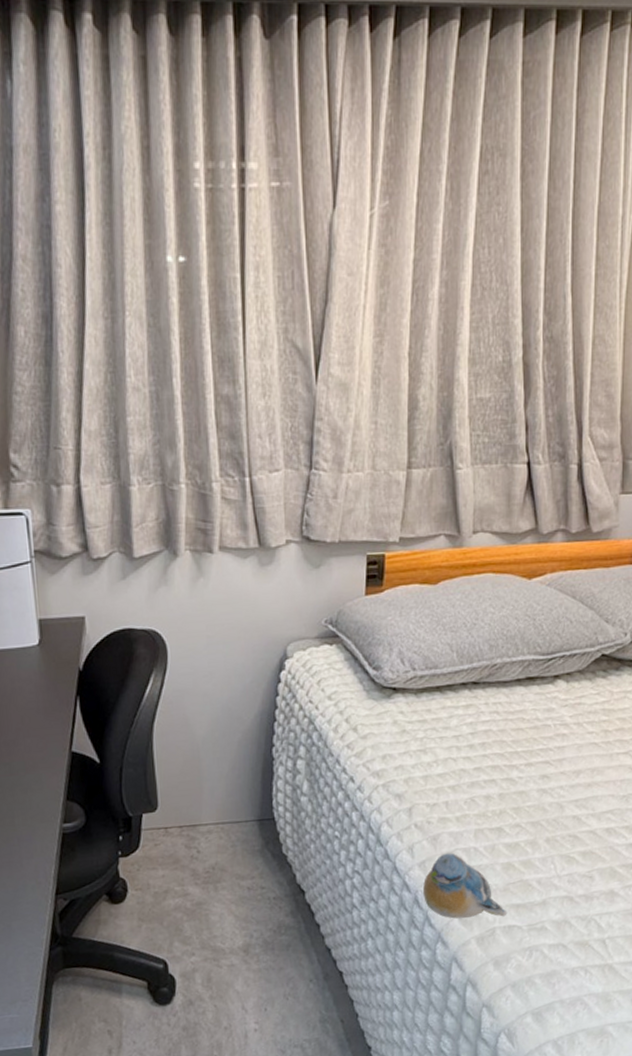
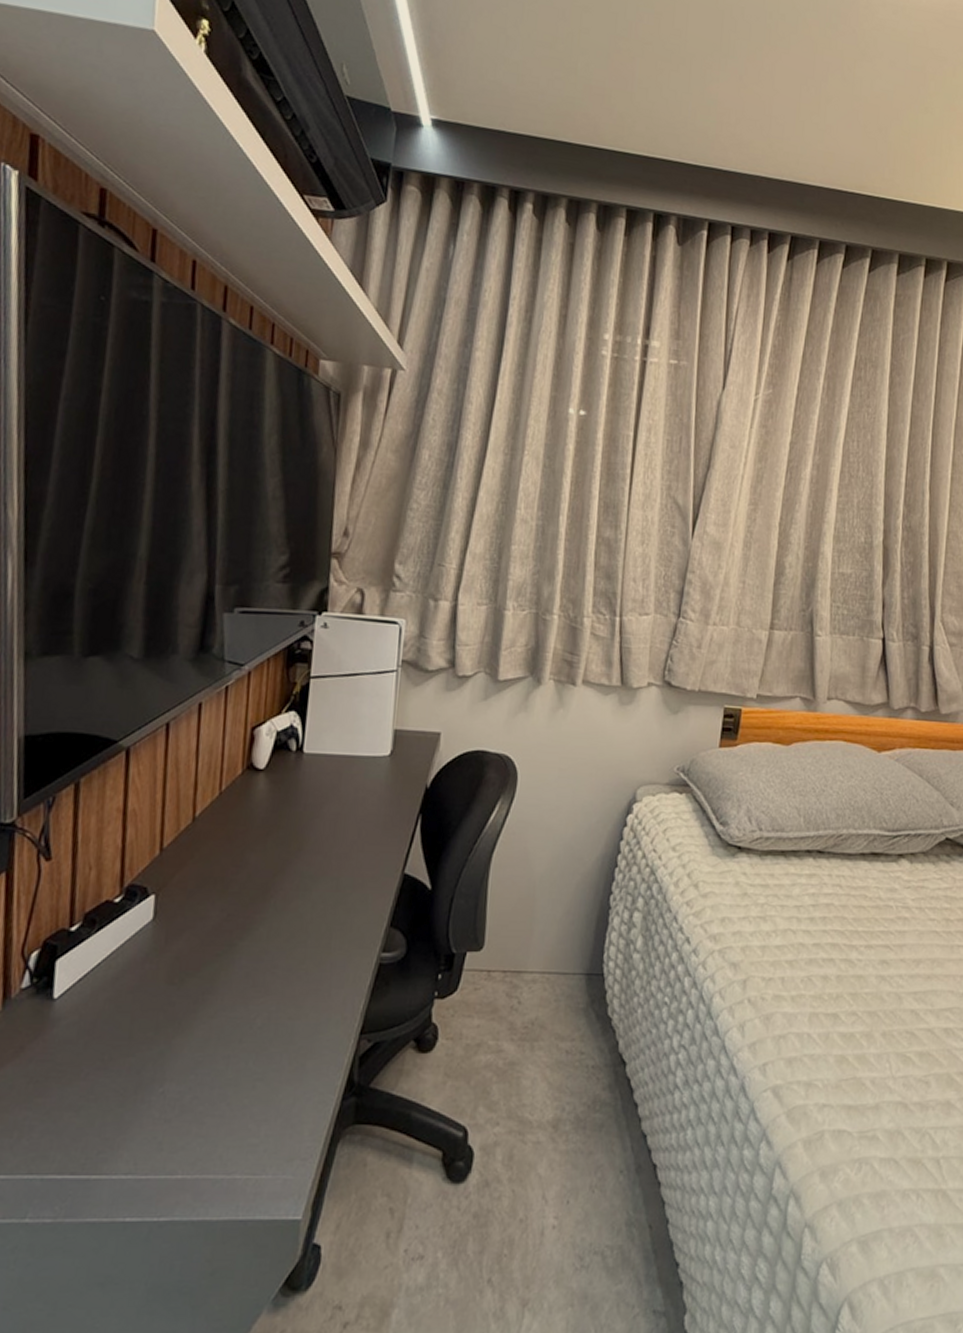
plush toy: present [423,853,507,919] -> none [751,1036,838,1119]

